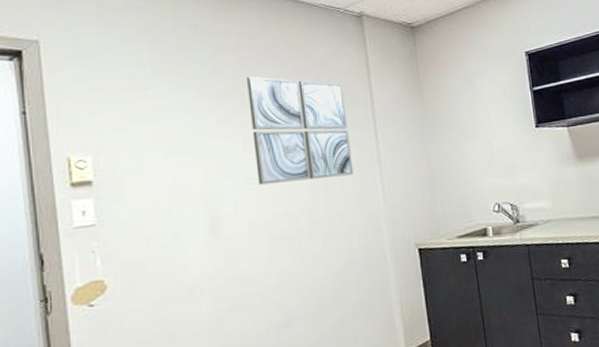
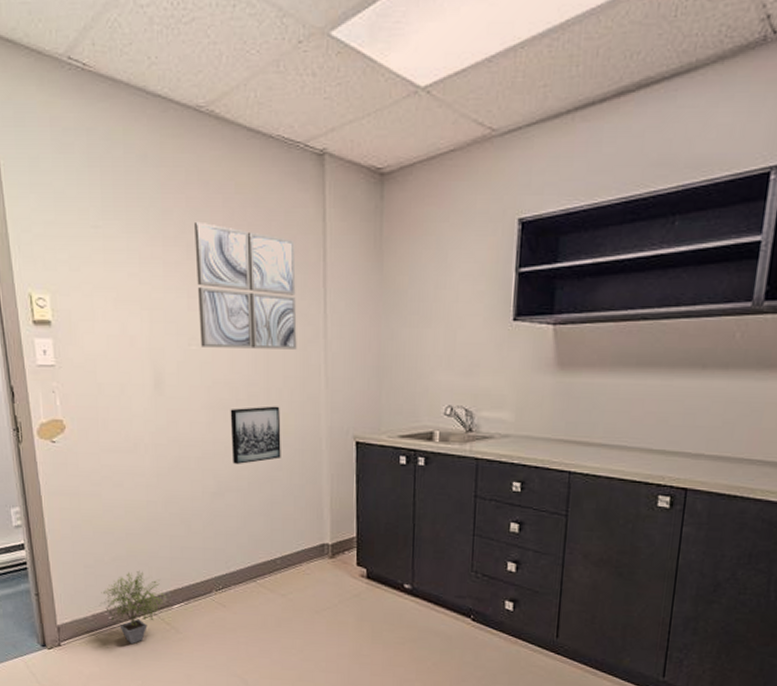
wall art: none [292,228,348,292] -> present [230,406,281,464]

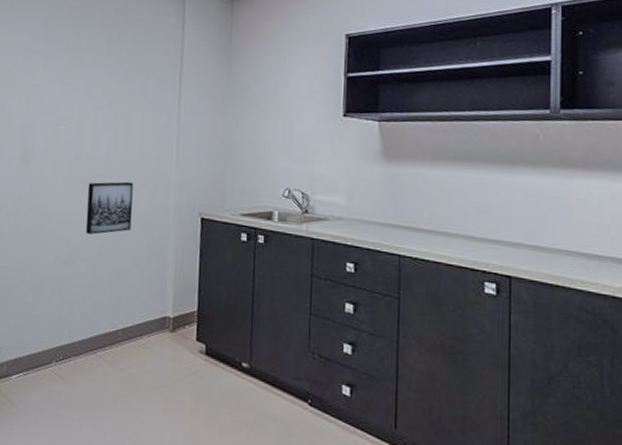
wall art: present [193,221,297,350] -> none [68,25,157,133]

